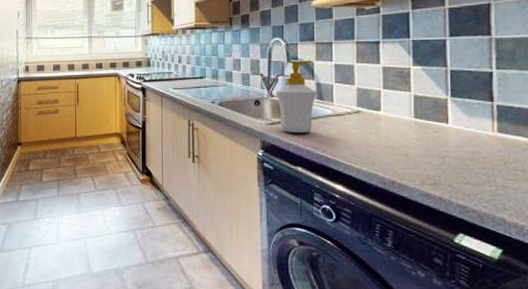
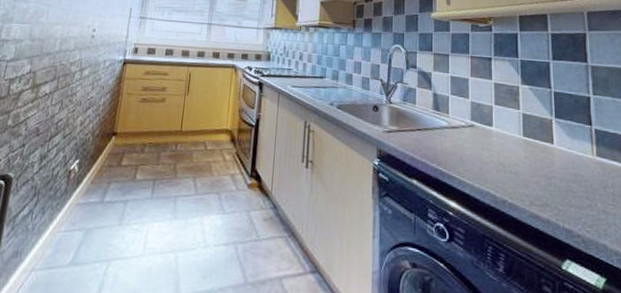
soap bottle: present [276,60,318,133] -> none [394,68,434,144]

